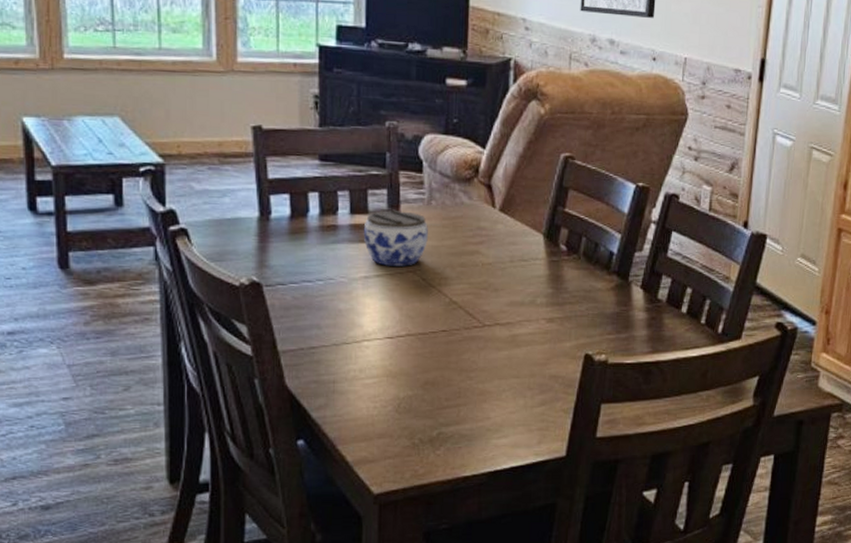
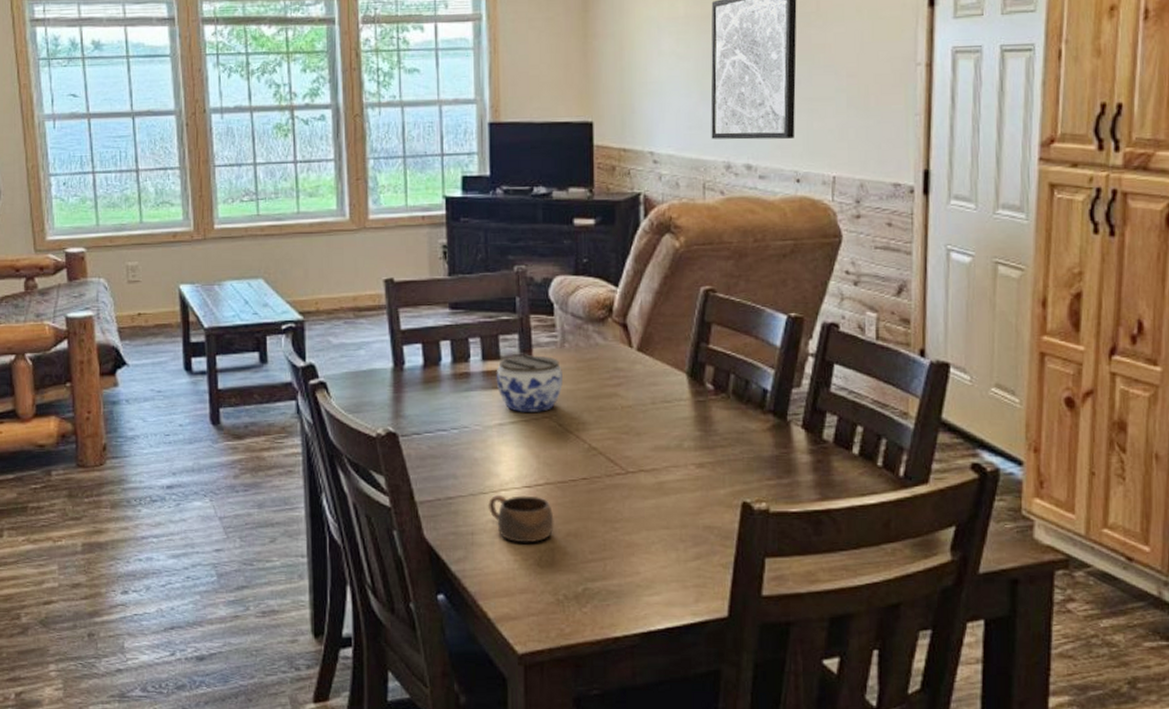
cup: none [350,344,414,391] -> present [487,494,554,543]

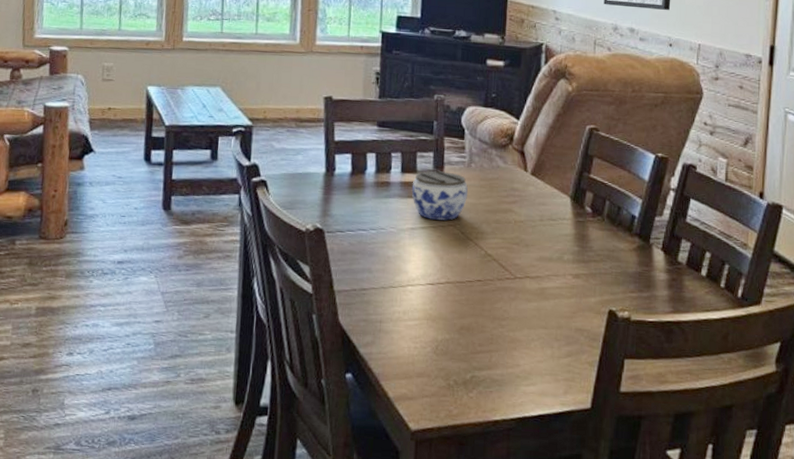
cup: present [487,494,554,543] -> none [395,289,451,333]

